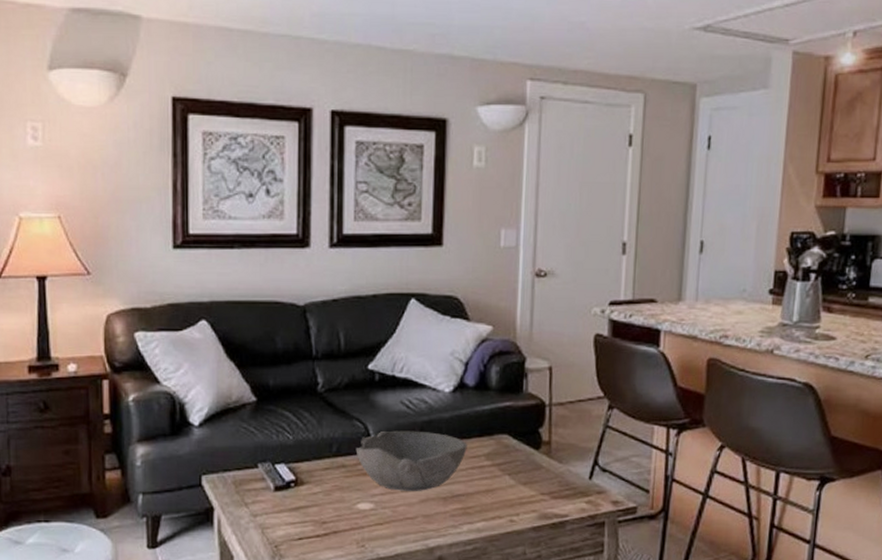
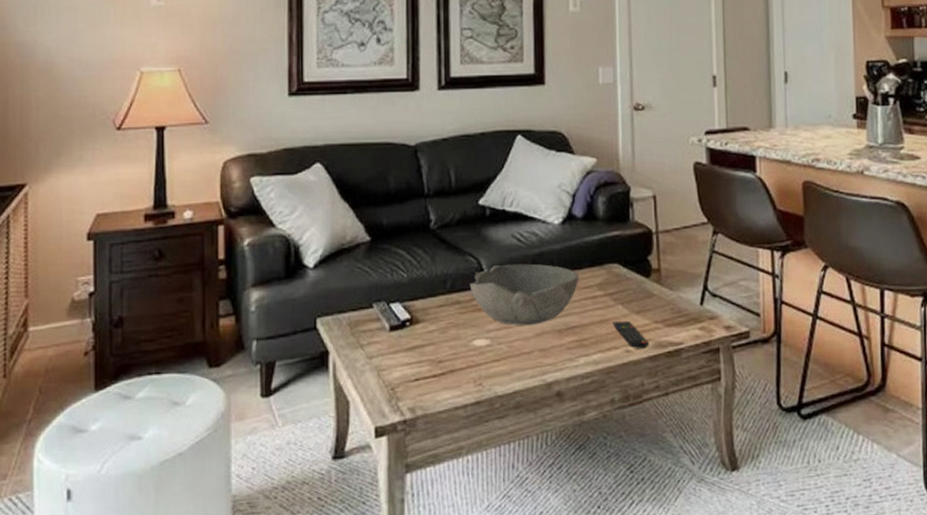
remote control: none [499,492,535,519] -> present [613,321,650,349]

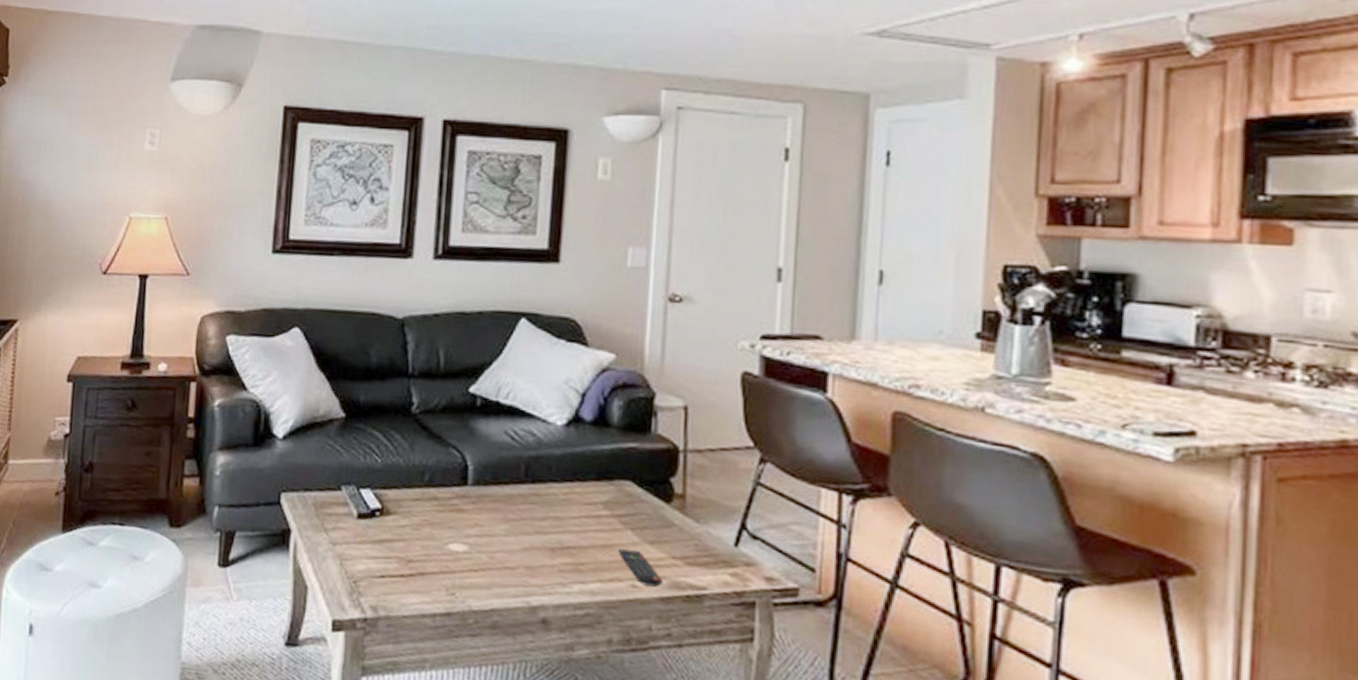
bowl: present [469,263,579,325] -> none [450,463,582,538]

